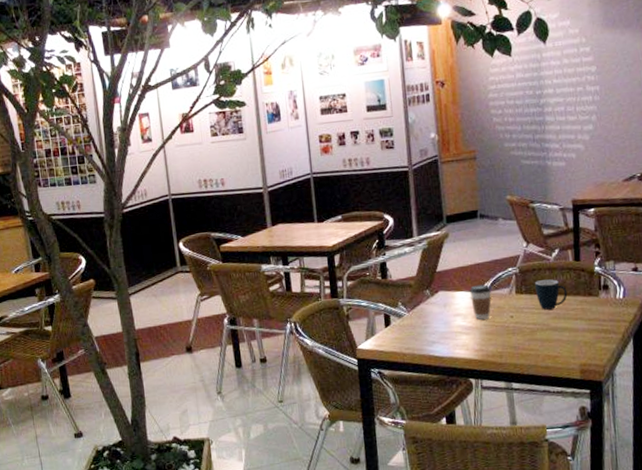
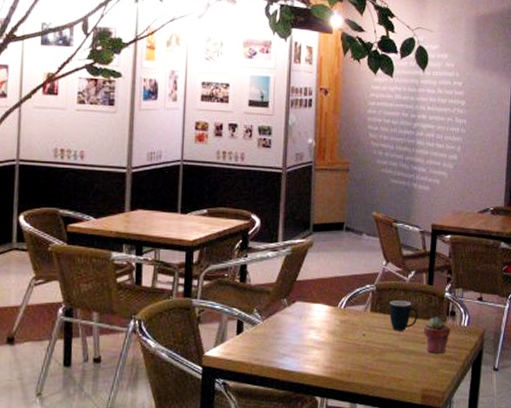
coffee cup: present [470,284,492,320] -> none [327,299,348,335]
potted succulent: none [575,292,606,329] -> present [424,317,451,354]

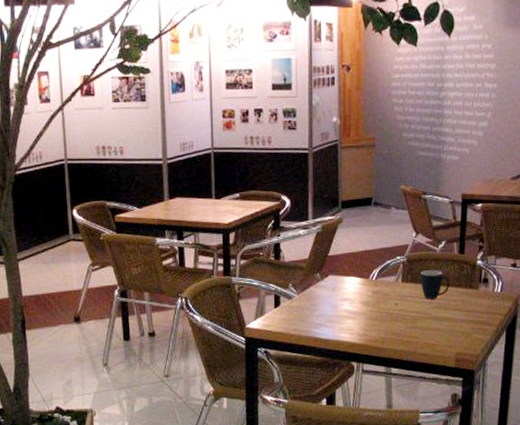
potted succulent: present [424,317,451,354] -> none [456,284,484,320]

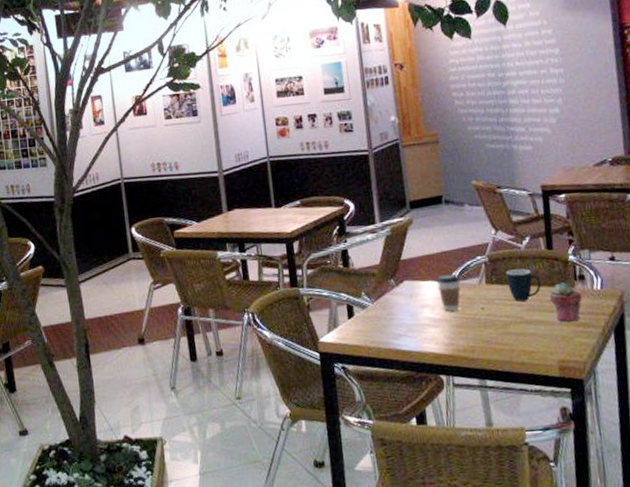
coffee cup: none [359,271,380,305] -> present [437,273,461,311]
potted succulent: none [456,284,484,320] -> present [549,282,583,322]

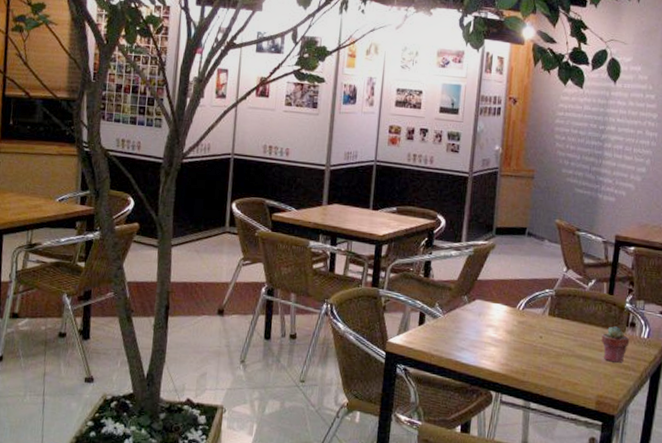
coffee cup: present [437,273,461,311] -> none [505,300,527,335]
mug: present [506,268,542,301] -> none [567,306,597,337]

